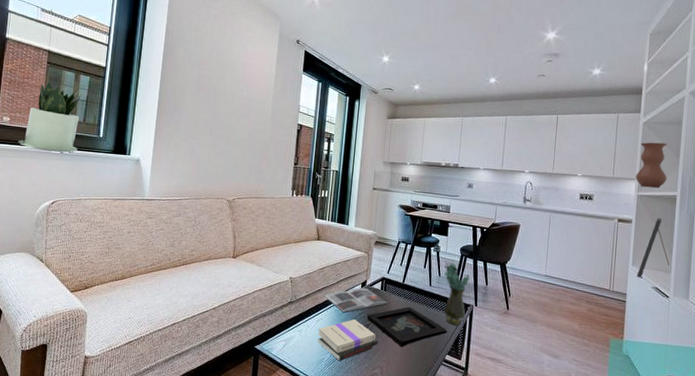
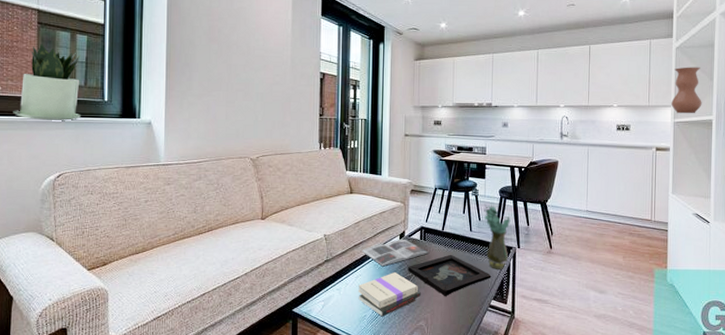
picture frame: present [637,217,669,278] -> none [677,143,708,206]

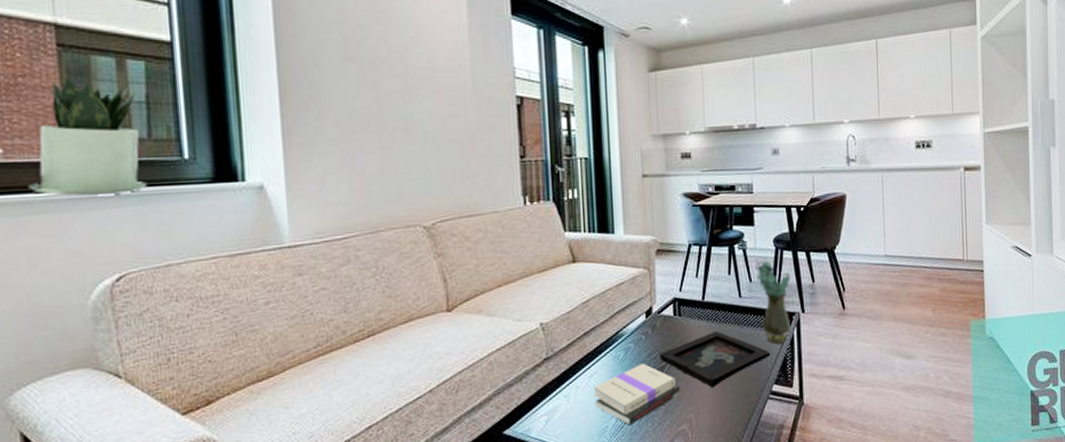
magazine: present [361,240,429,267] -> none [594,318,686,358]
vase: present [671,67,702,114] -> none [979,61,1015,122]

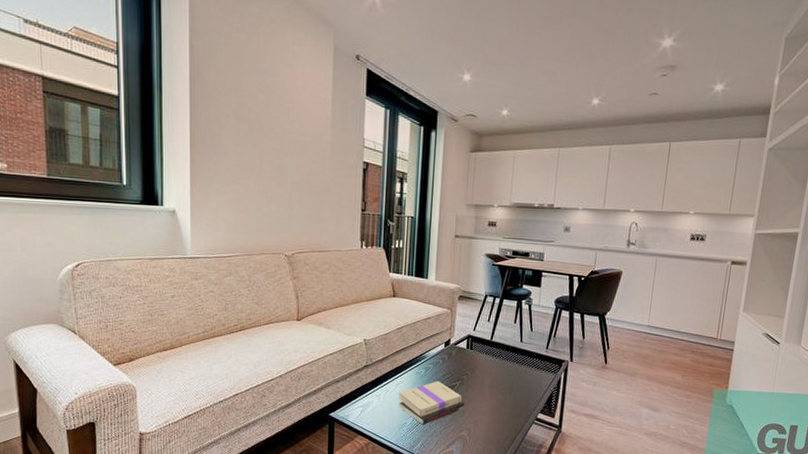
planter: present [28,77,148,196] -> none [22,116,99,205]
decorative tray: present [660,330,771,387] -> none [452,365,540,407]
vase: present [755,259,791,344] -> none [536,315,565,383]

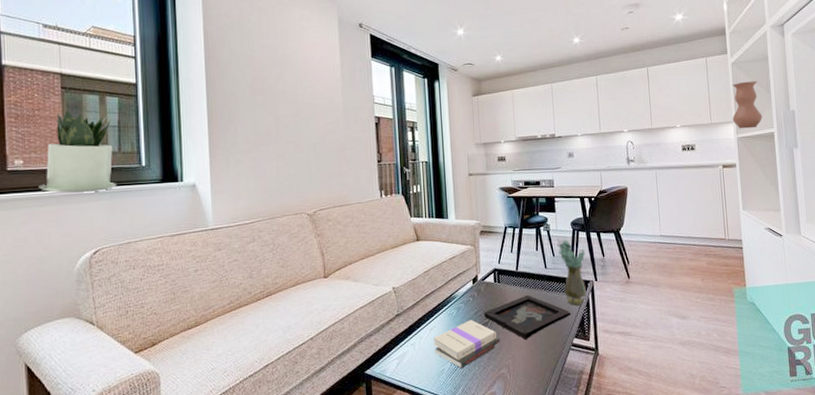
planter: none [22,116,99,205] -> present [38,110,117,193]
decorative tray: none [452,365,540,407] -> present [484,294,571,339]
vase: none [536,315,565,383] -> present [557,239,586,306]
vase: none [754,171,794,226] -> present [732,81,763,129]

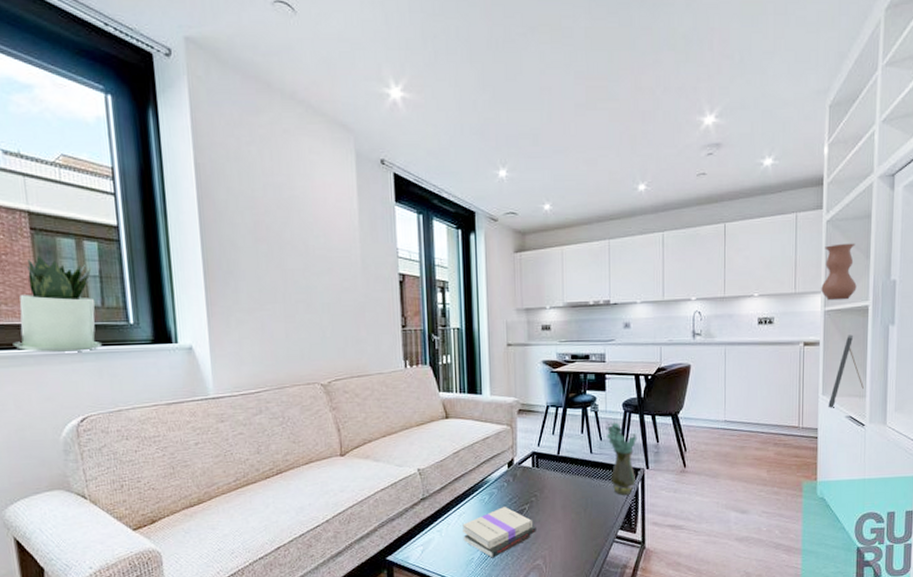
decorative tray: present [484,294,571,339] -> none [519,481,617,529]
picture frame: none [749,157,778,222] -> present [828,334,864,408]

